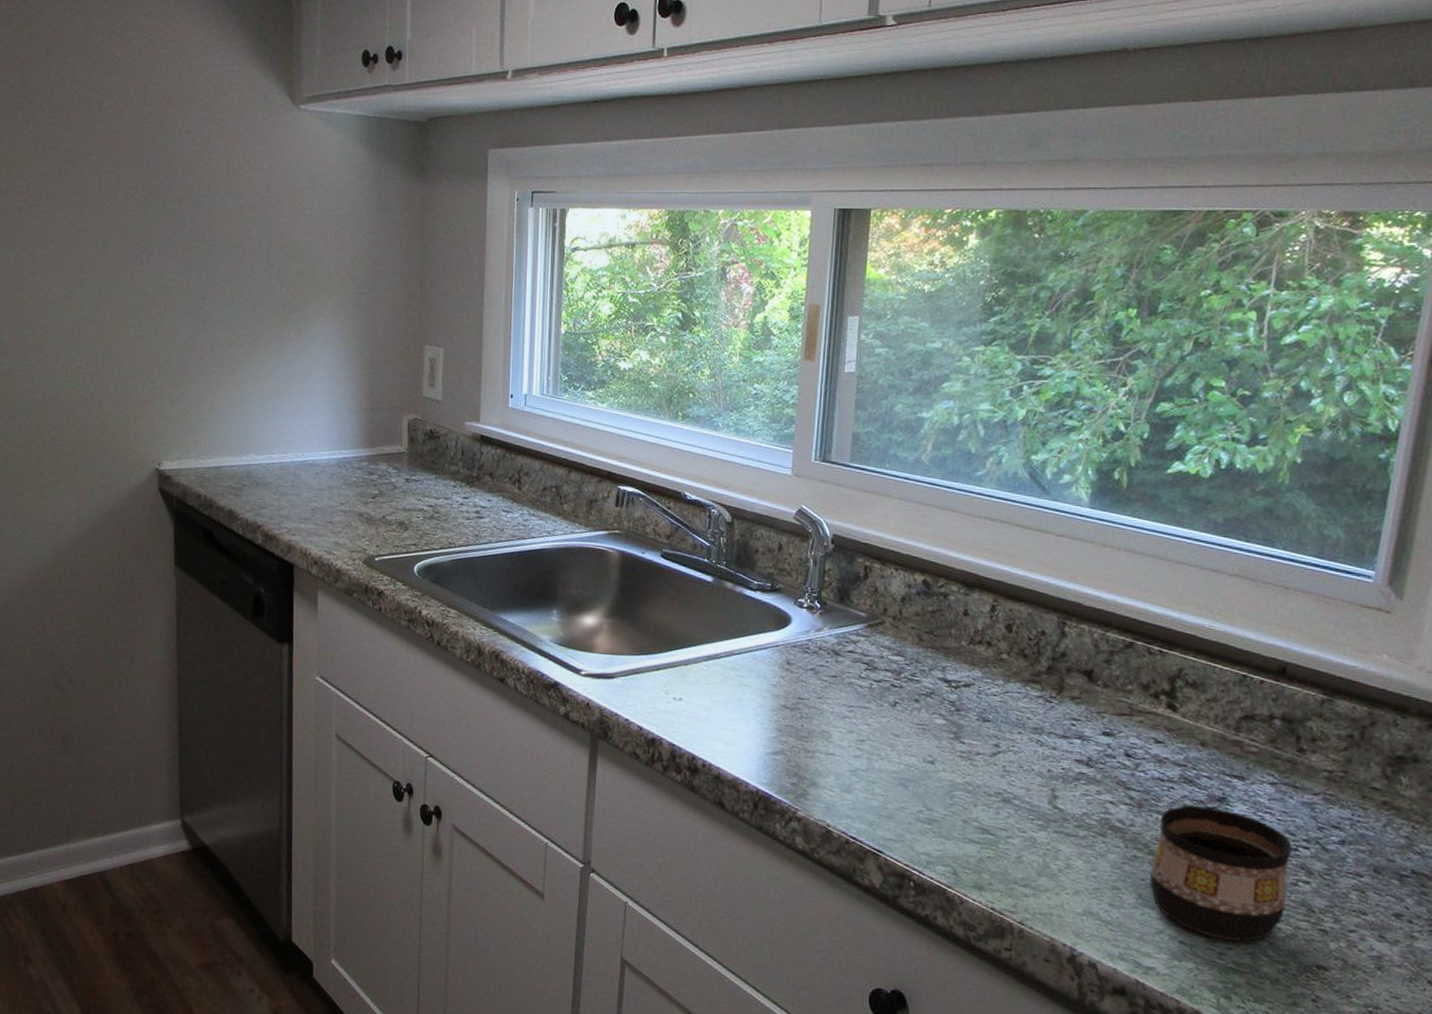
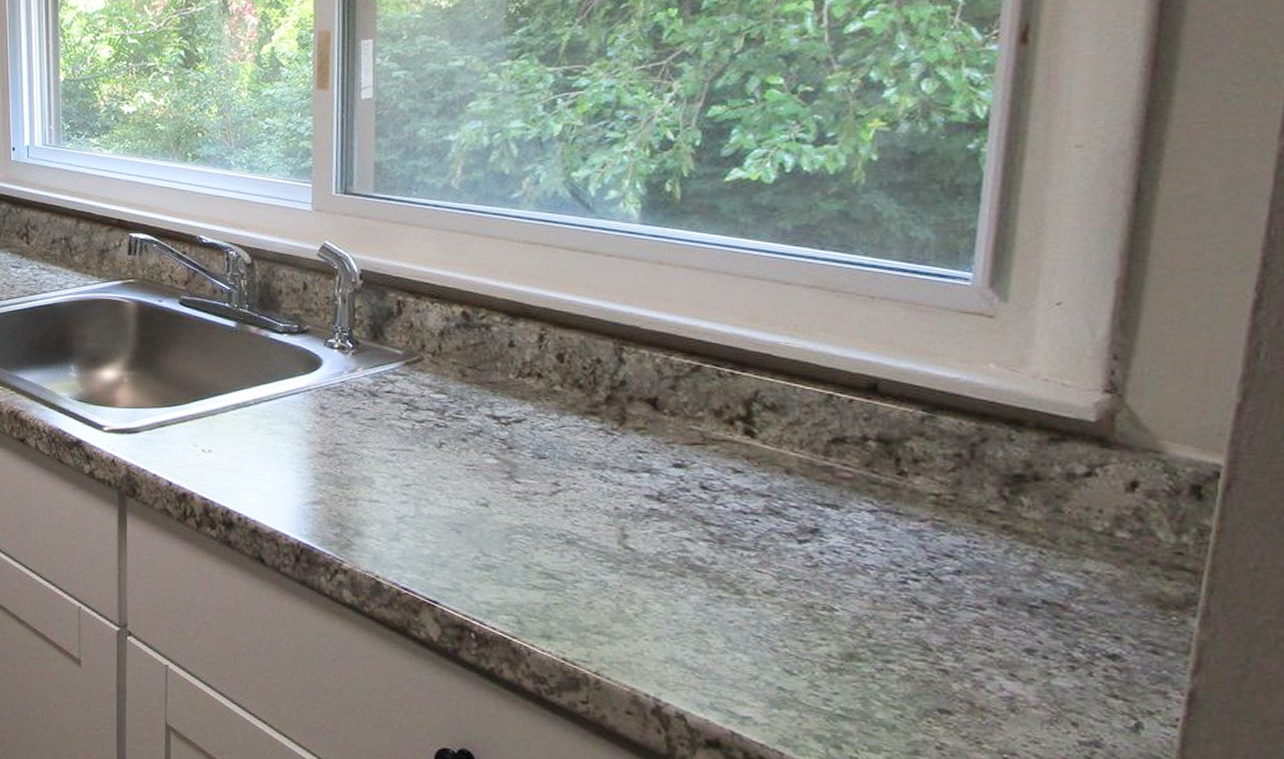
cup: present [1150,804,1292,942] -> none [739,538,900,686]

